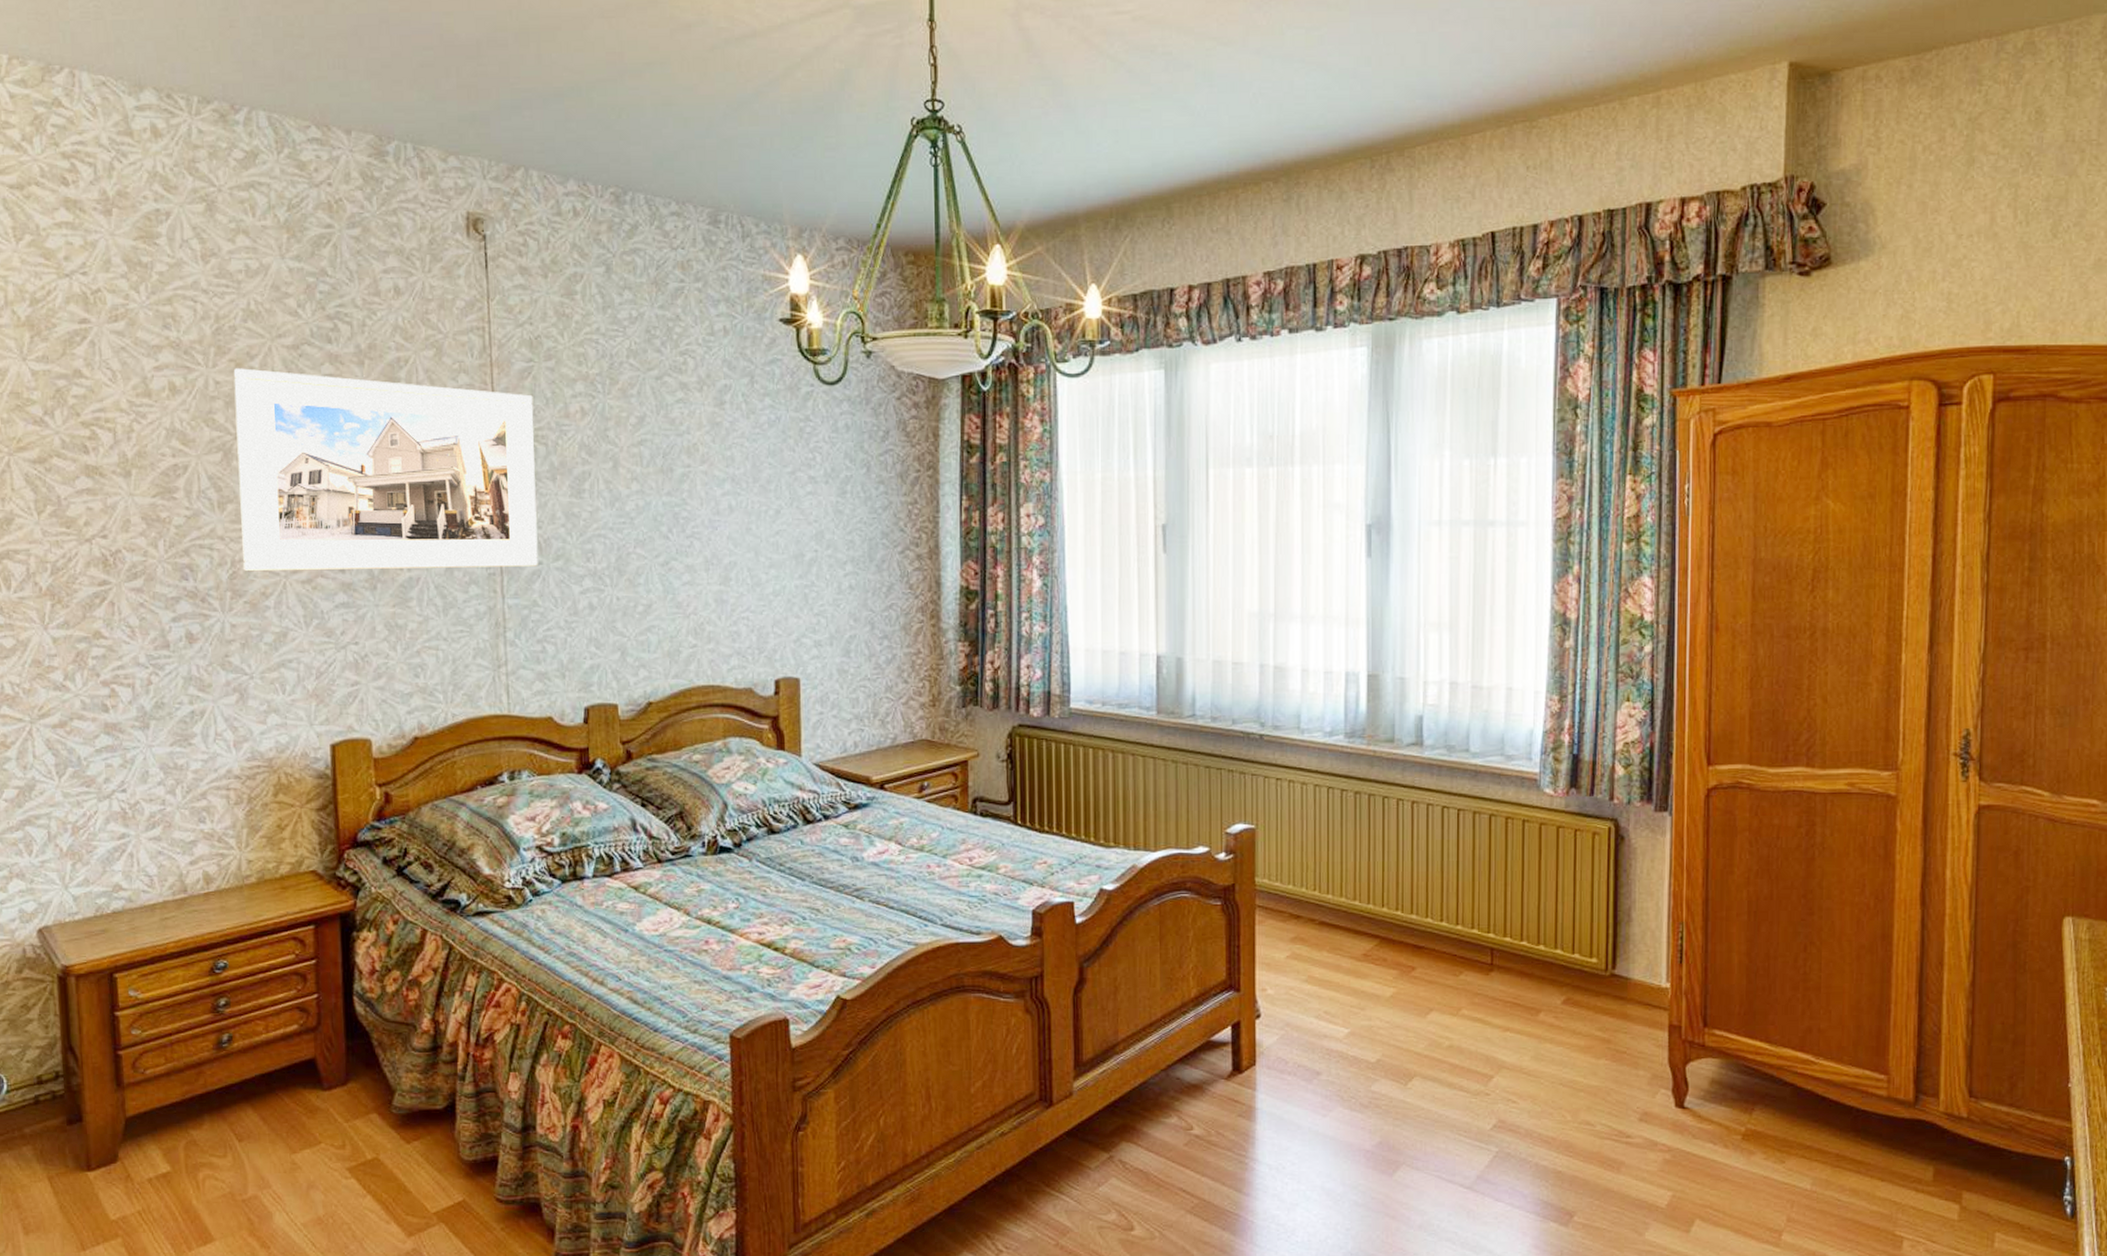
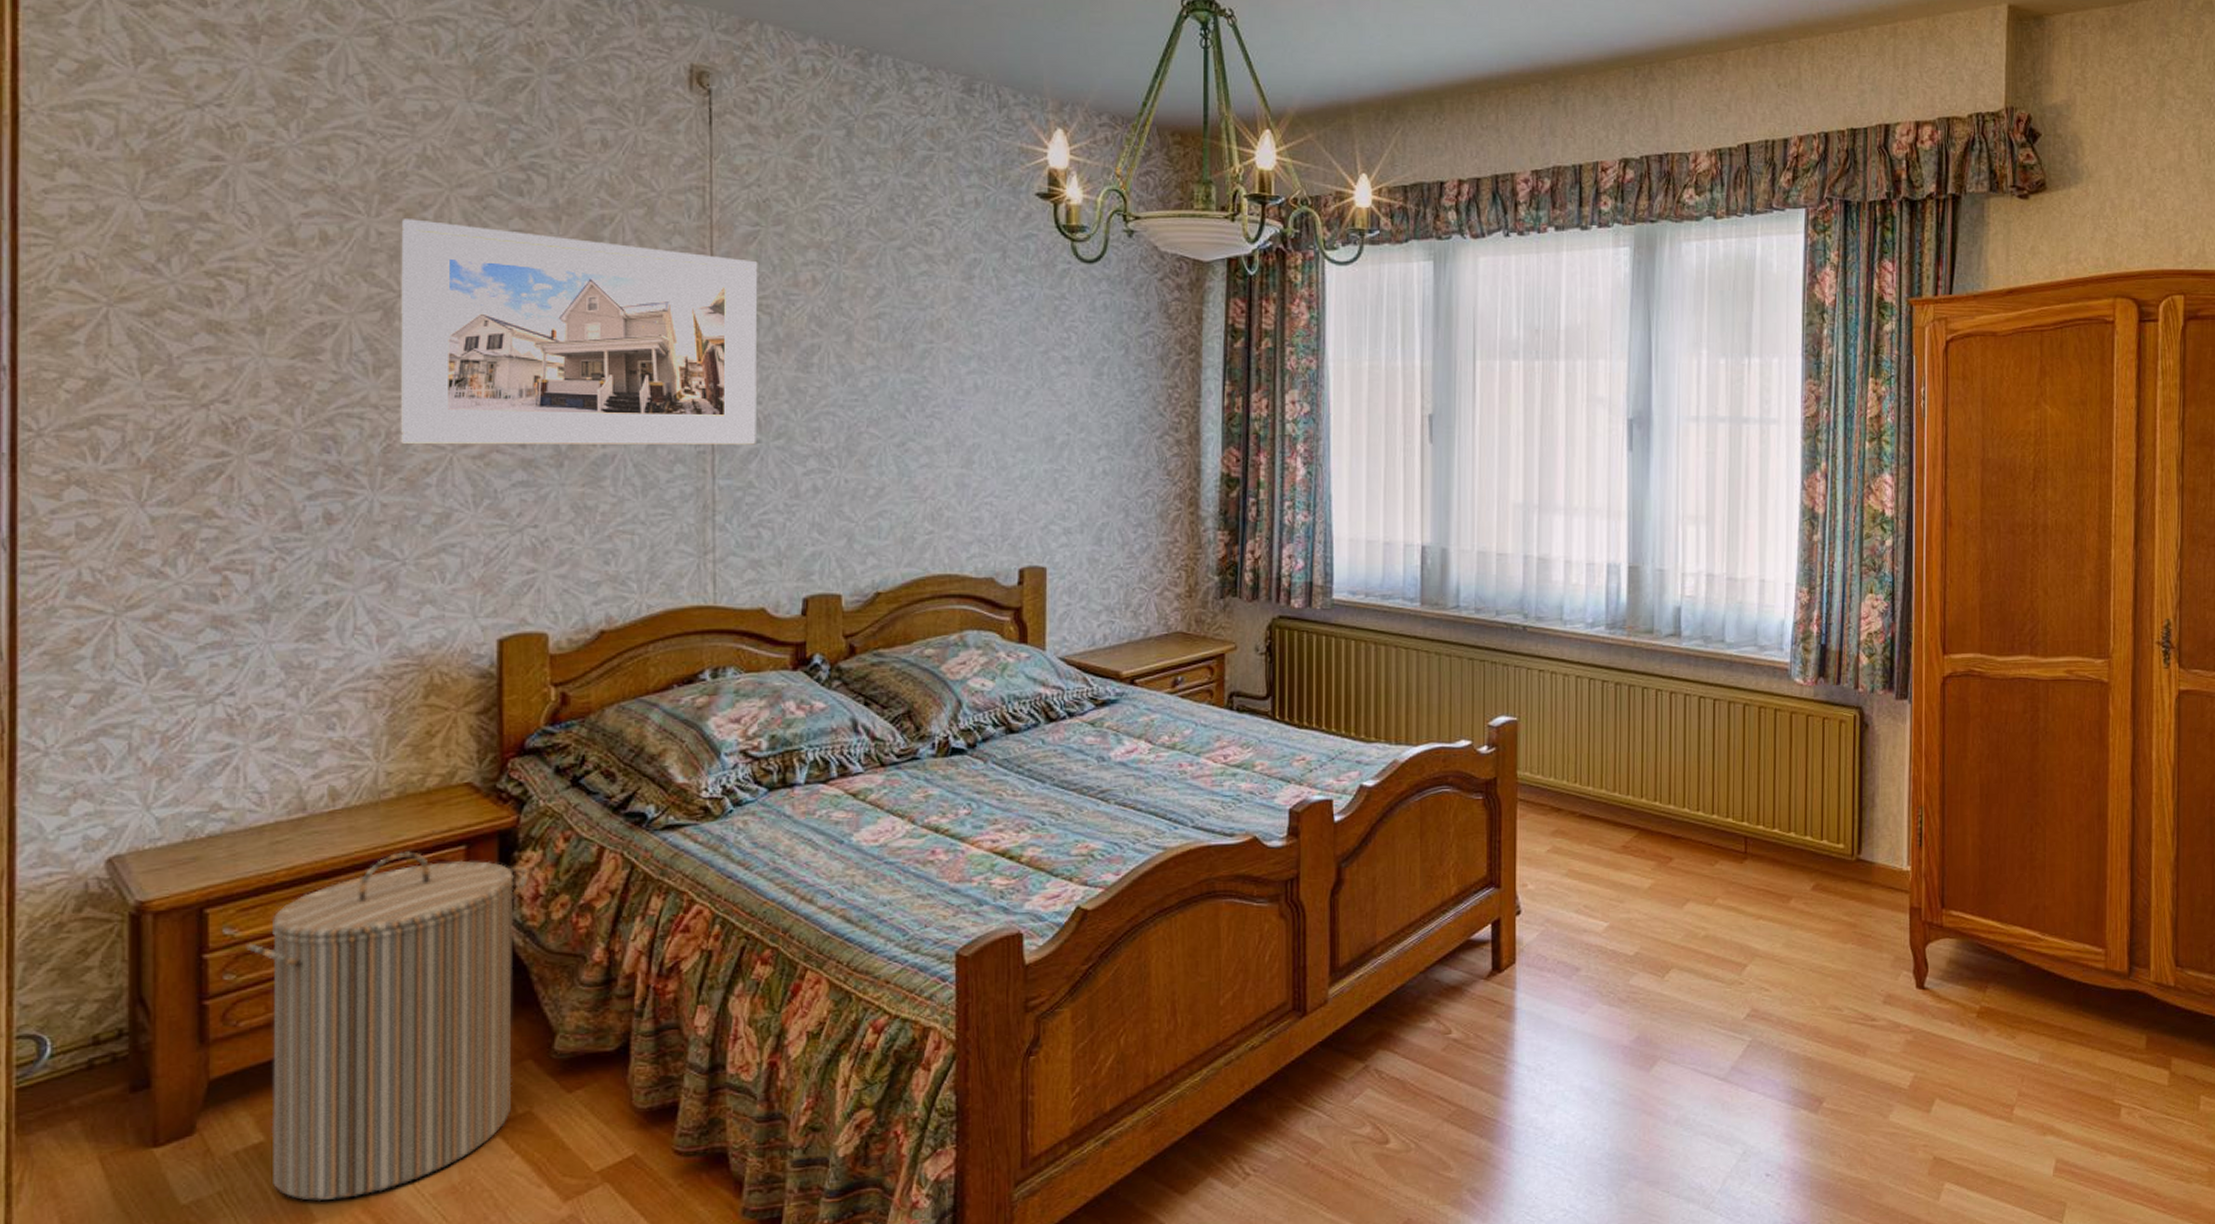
laundry hamper: none [147,929,367,1224] -> present [246,851,530,1202]

